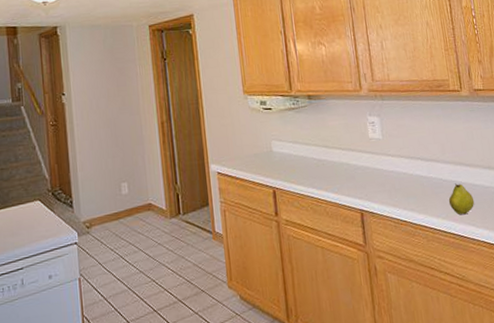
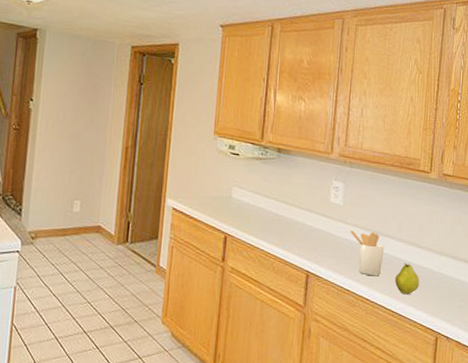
utensil holder: none [394,159,434,203] -> present [350,230,385,276]

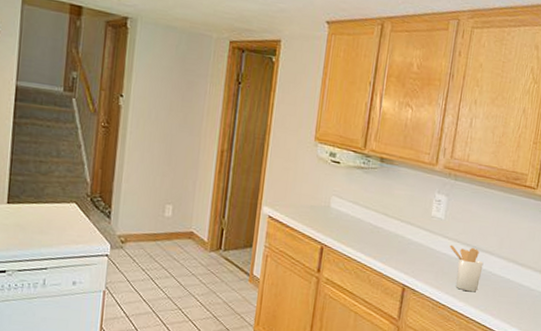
fruit: present [394,262,420,295] -> none [491,279,517,312]

